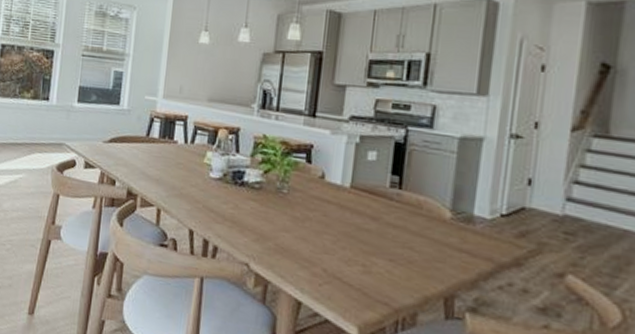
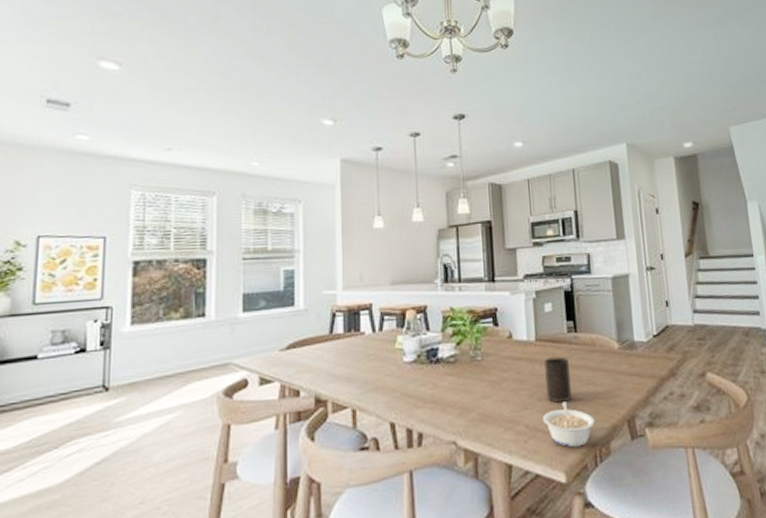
legume: none [343,257,404,308] -> present [543,401,595,448]
cup: none [352,208,385,259] -> present [544,356,572,404]

